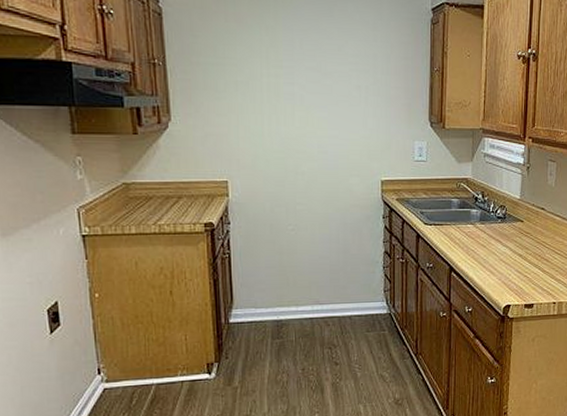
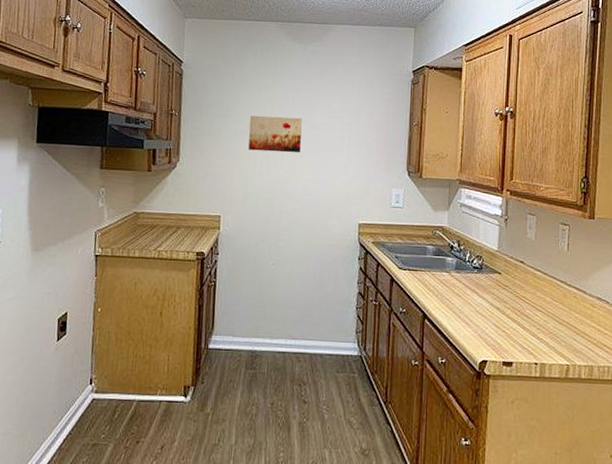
wall art: none [250,63,314,107] -> present [248,115,302,153]

